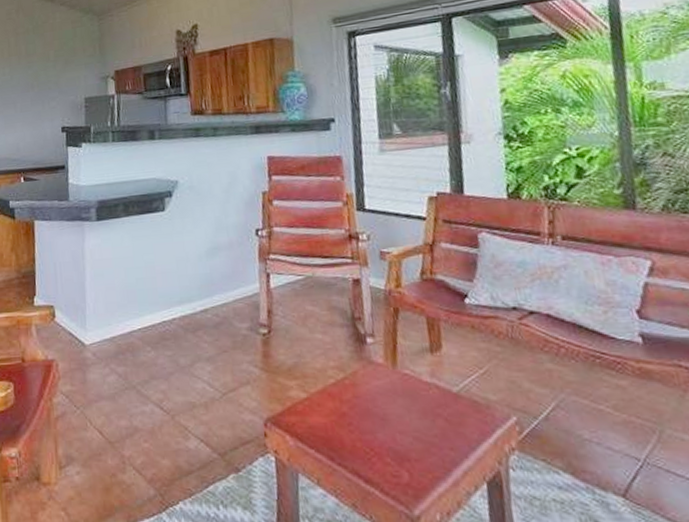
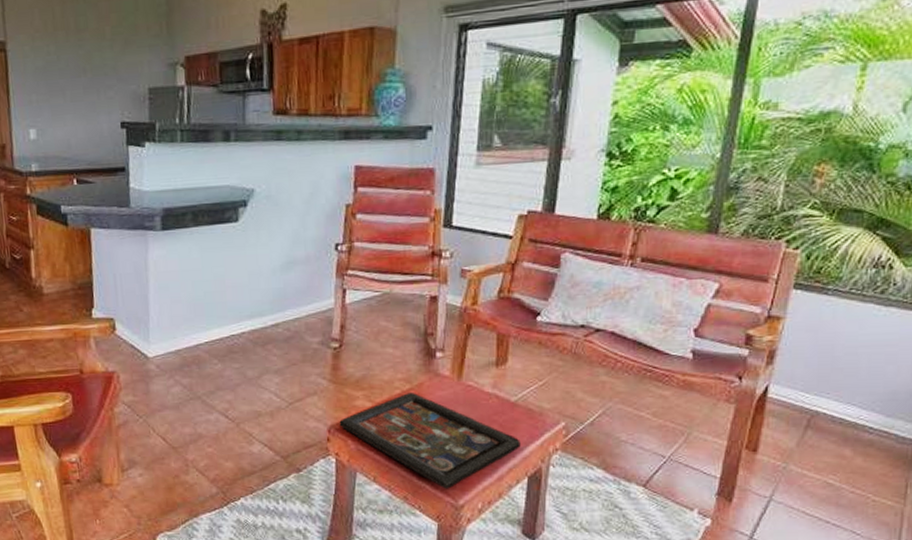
decorative tray: none [275,381,473,496] -> present [339,392,521,489]

